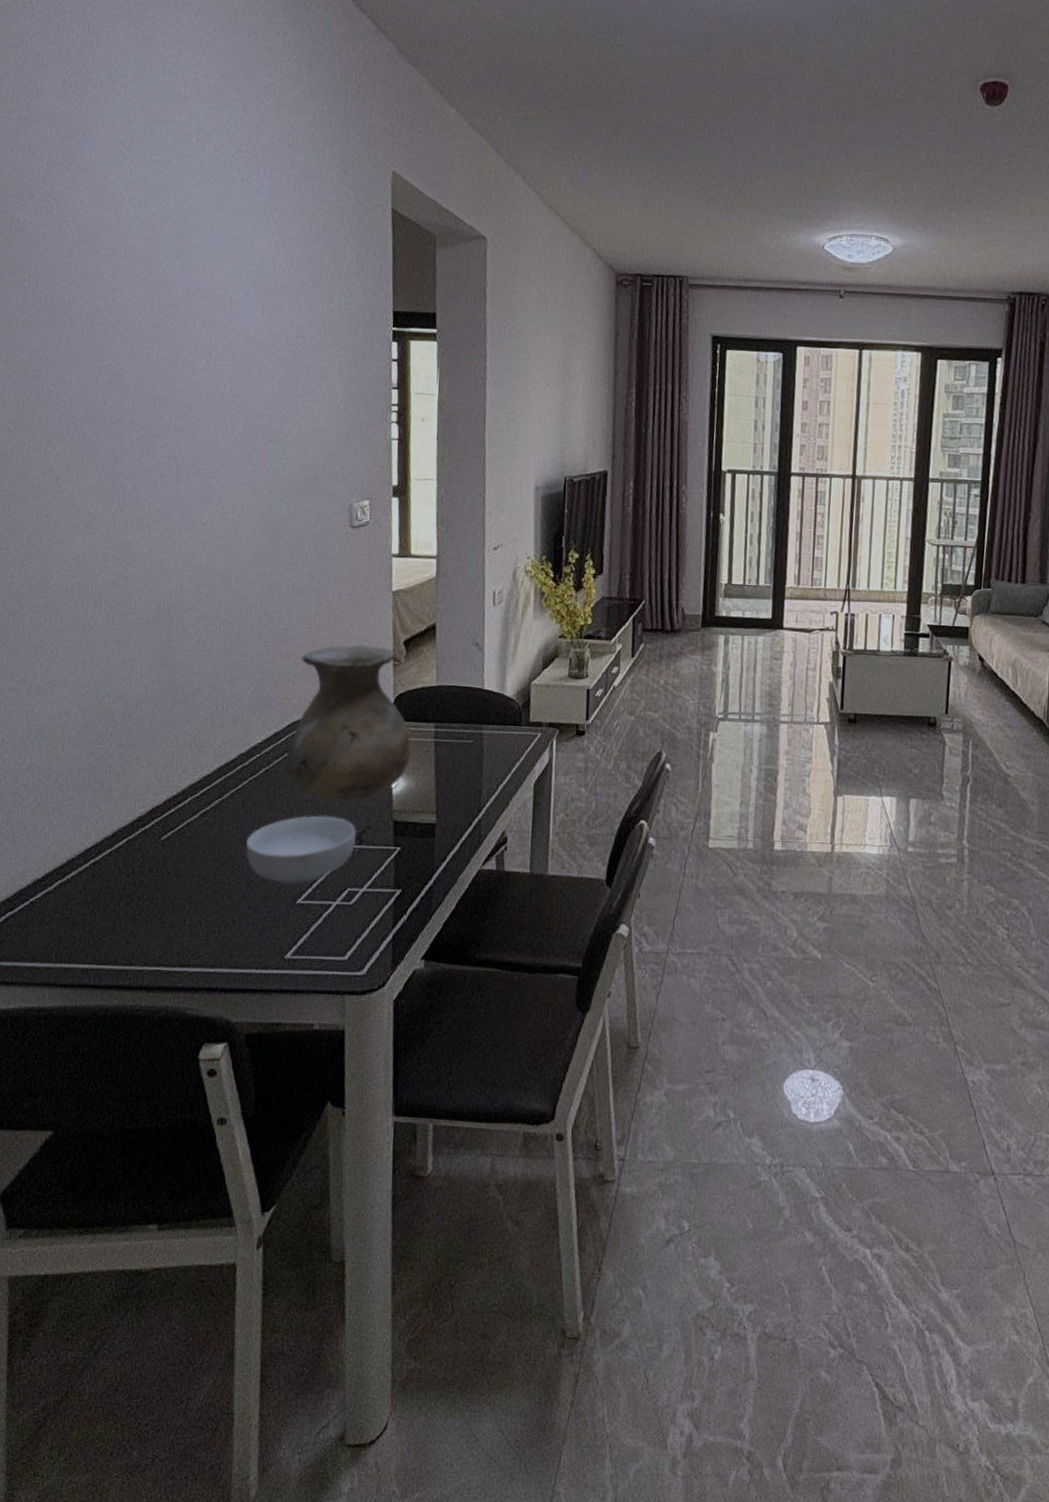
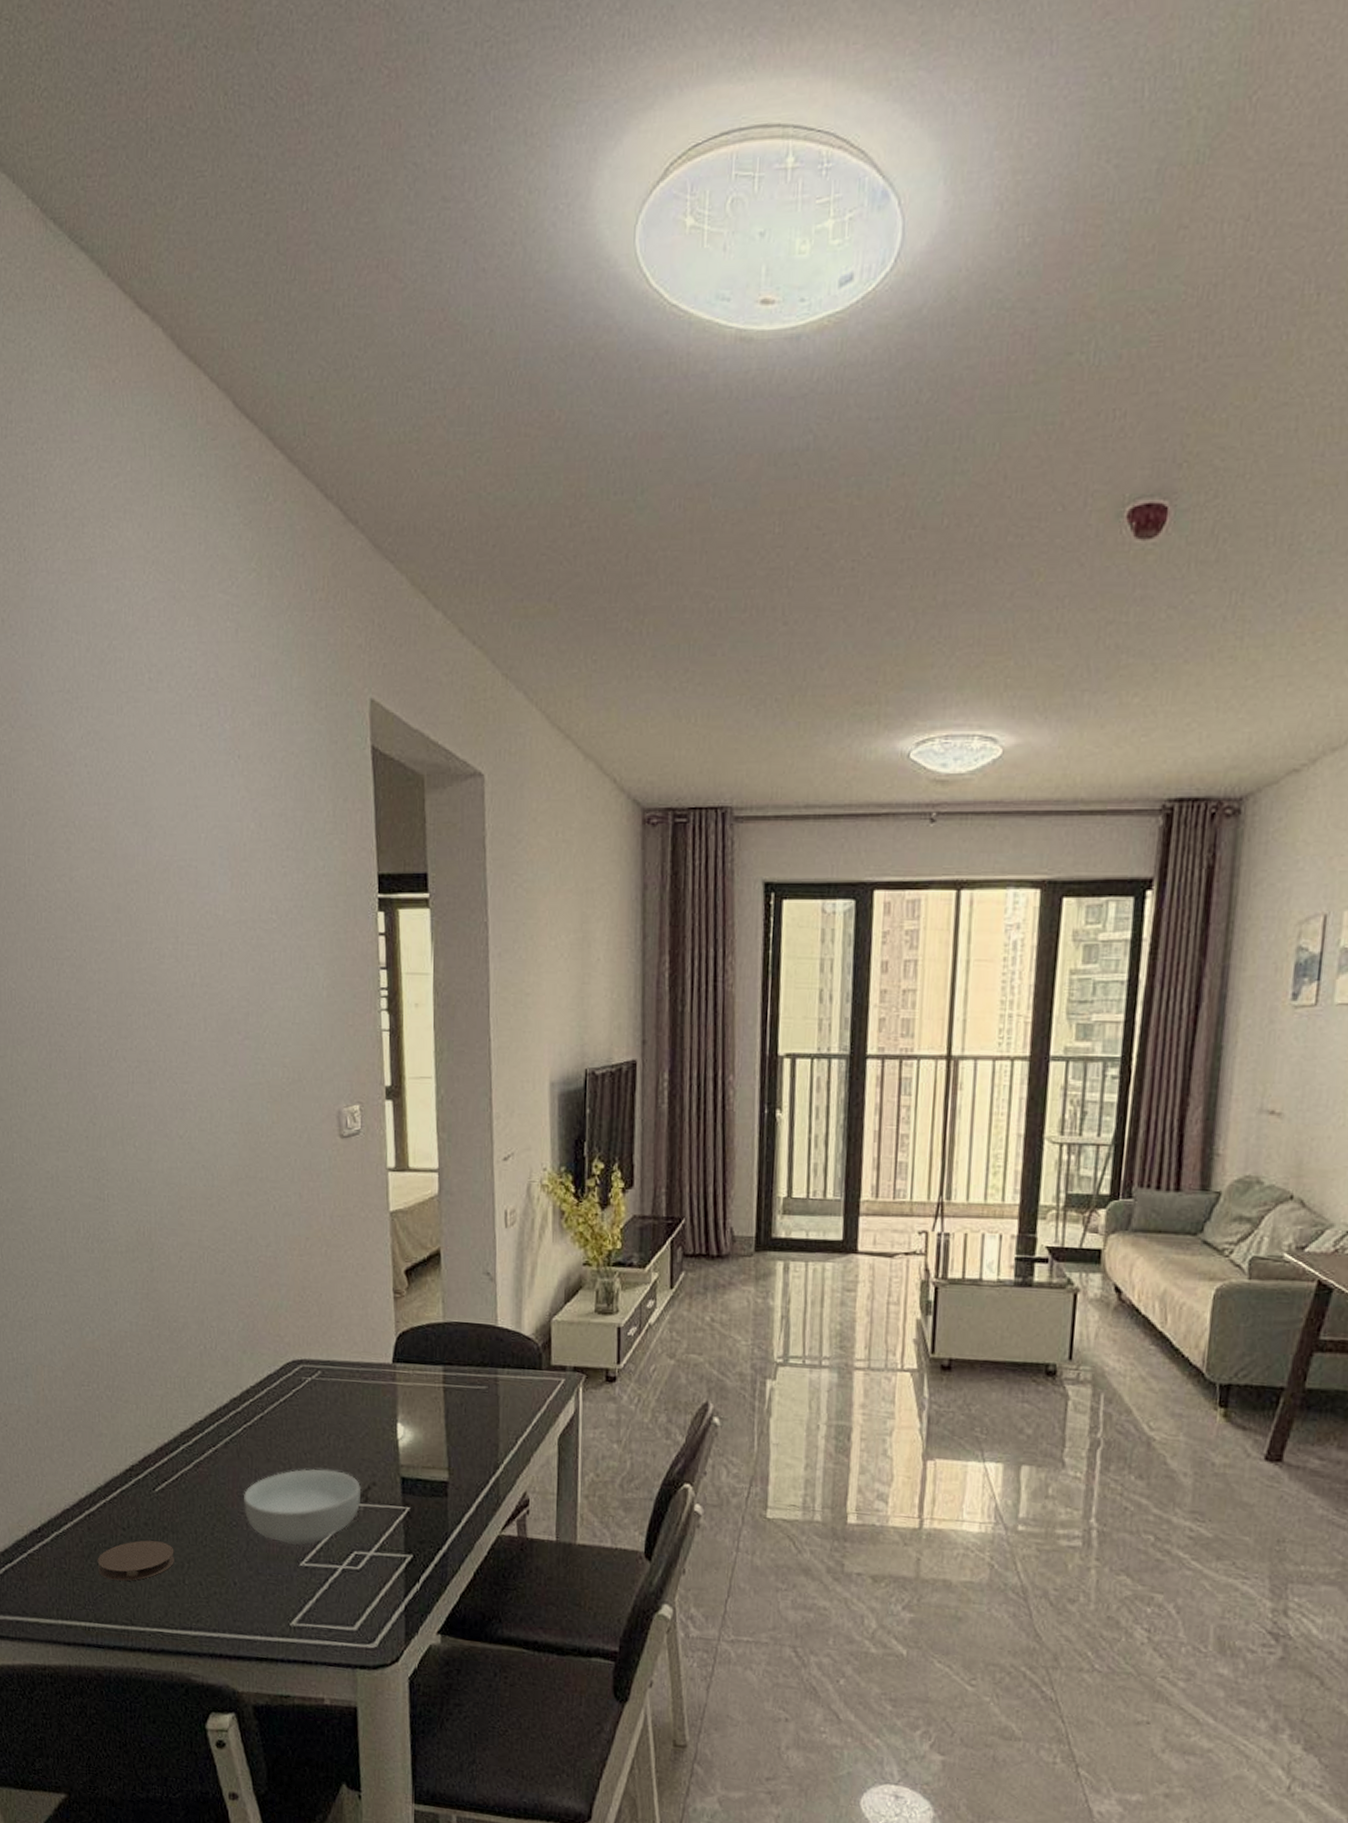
coaster: none [99,885,177,924] -> present [97,1540,174,1581]
vase: present [284,644,411,802] -> none [279,1274,417,1455]

